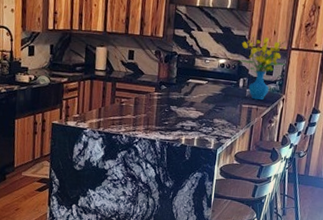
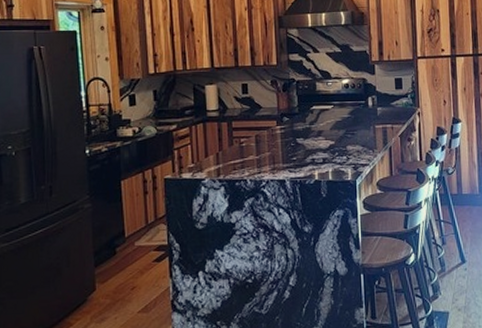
bouquet: present [238,34,286,100] -> none [362,48,414,118]

